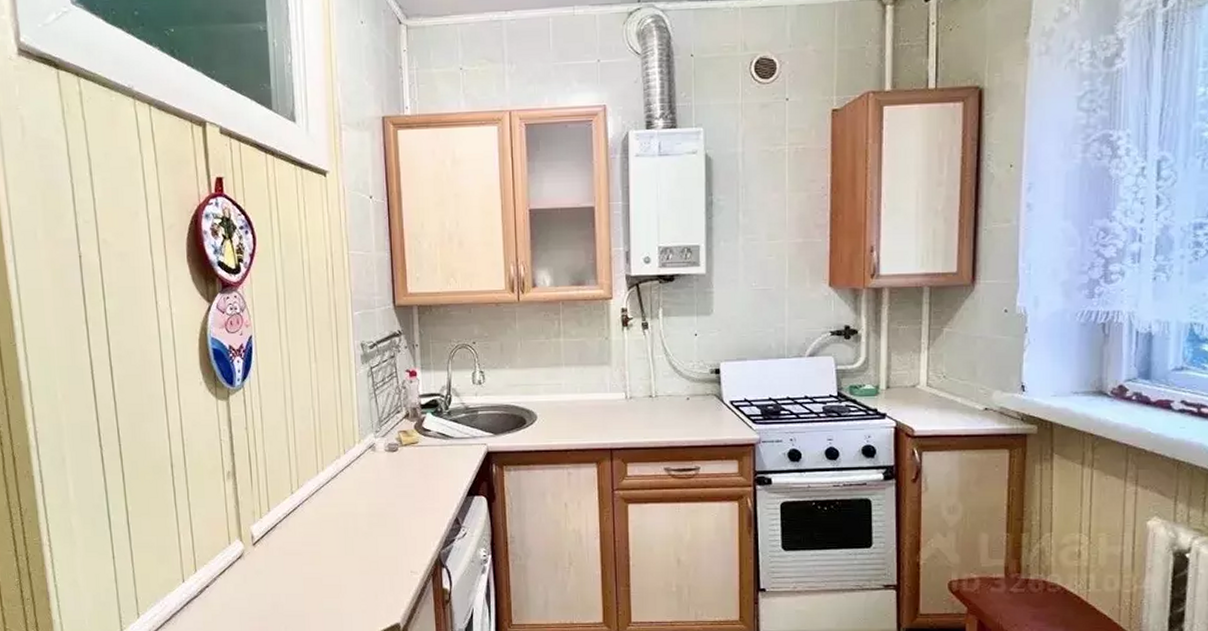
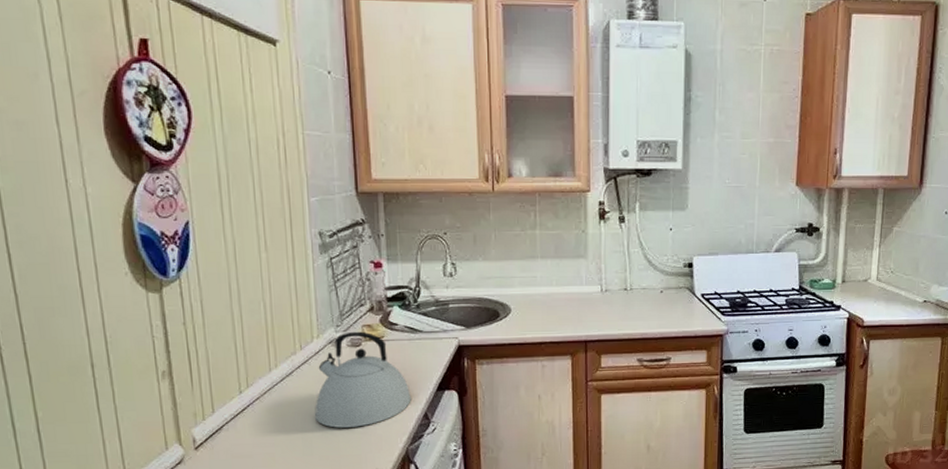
kettle: none [356,437,443,530] -> present [315,331,411,428]

